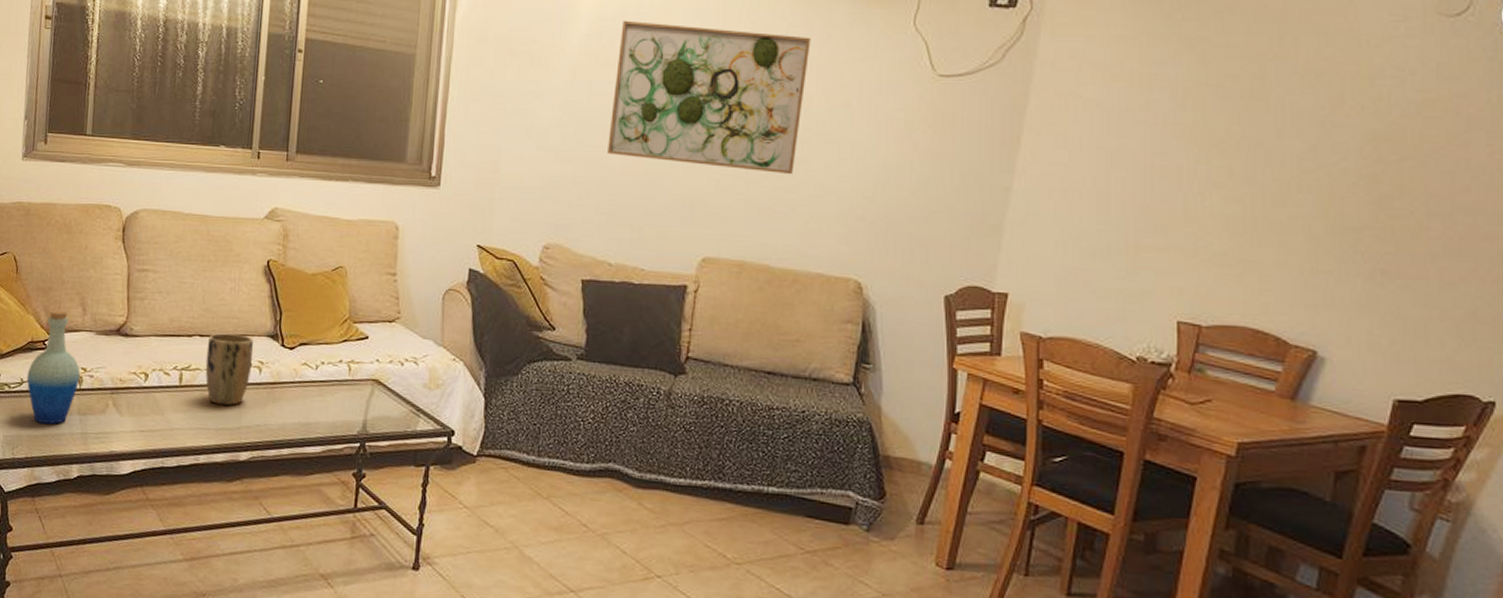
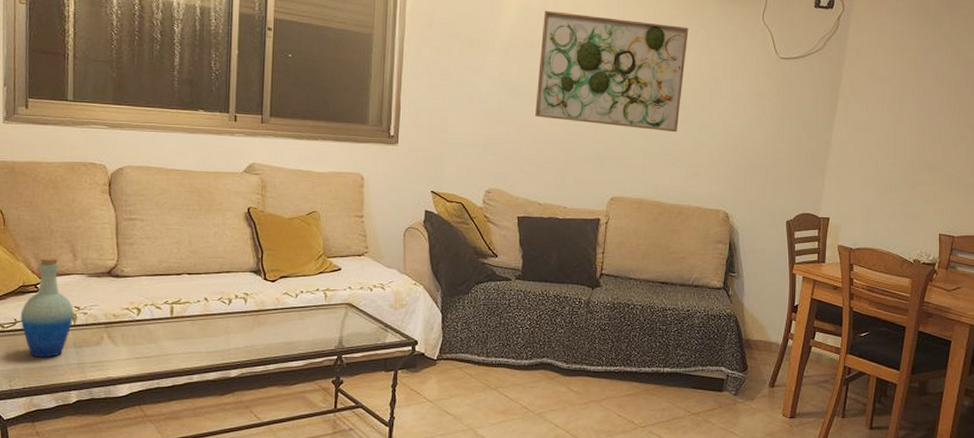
plant pot: present [205,333,254,405] -> none [194,271,239,331]

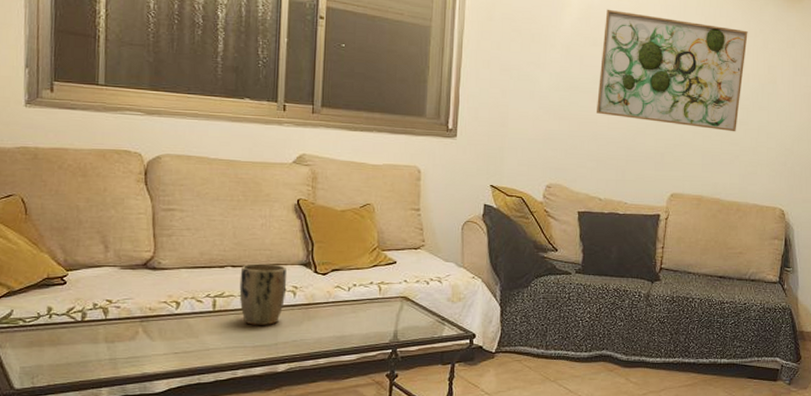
bottle: present [20,257,74,357] -> none [44,248,106,353]
plant pot: none [194,271,239,331] -> present [239,263,287,325]

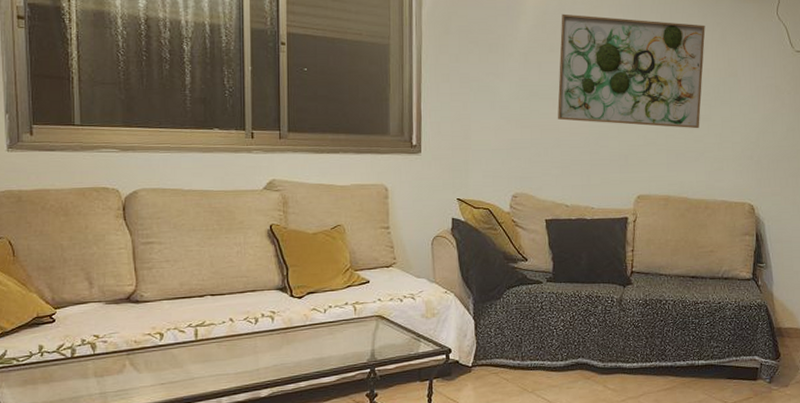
plant pot: present [239,263,287,325] -> none [219,290,265,352]

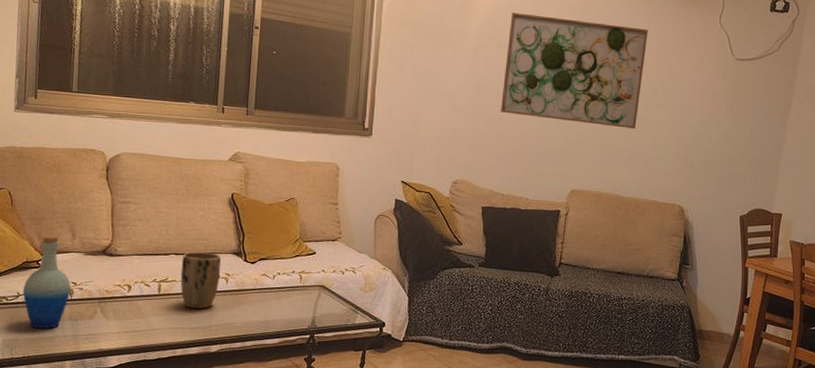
bottle: none [36,285,93,390] -> present [22,235,71,329]
plant pot: none [219,290,265,352] -> present [180,252,221,309]

